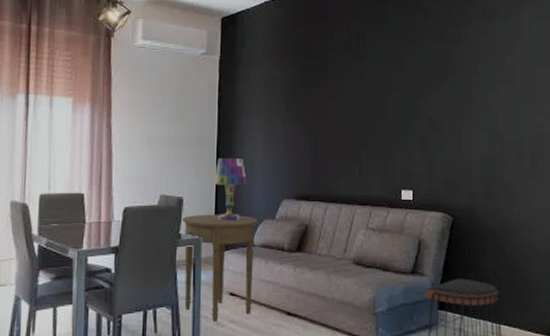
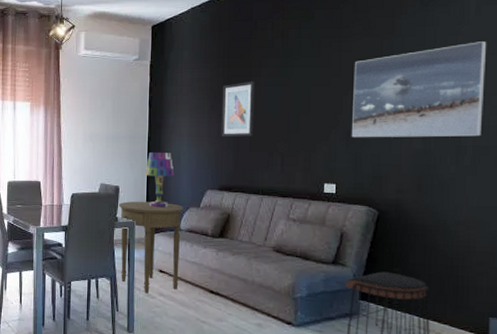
wall art: none [297,82,333,141] -> present [221,81,256,137]
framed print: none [425,54,539,144] -> present [351,41,487,138]

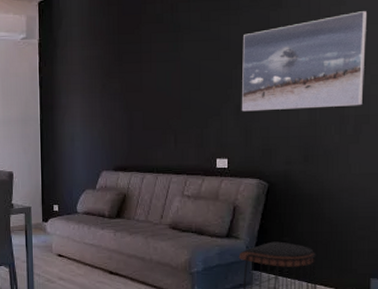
side table: present [118,201,184,293] -> none [13,185,80,278]
table lamp: present [145,152,174,208] -> none [38,135,69,191]
wall art: present [221,81,256,137] -> none [113,57,147,116]

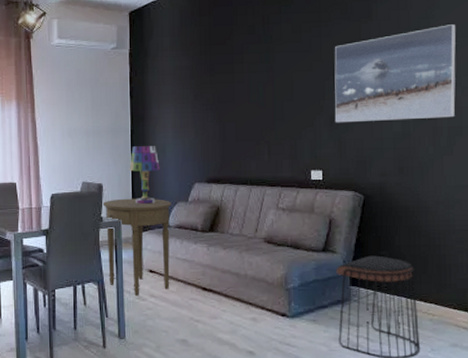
side table: none [13,185,80,278] -> present [102,198,172,295]
table lamp: none [38,135,69,191] -> present [129,146,160,204]

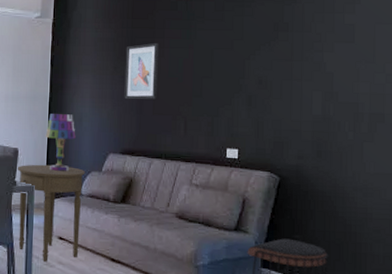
wall art: none [205,68,239,126] -> present [124,42,160,99]
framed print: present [334,24,456,123] -> none [253,11,382,104]

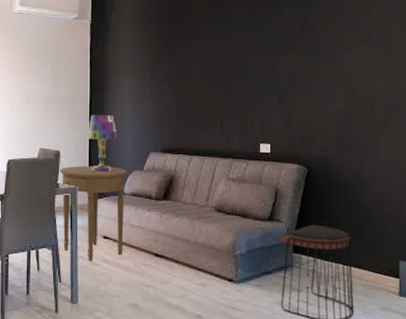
wall art: present [124,42,160,99] -> none [163,43,196,99]

